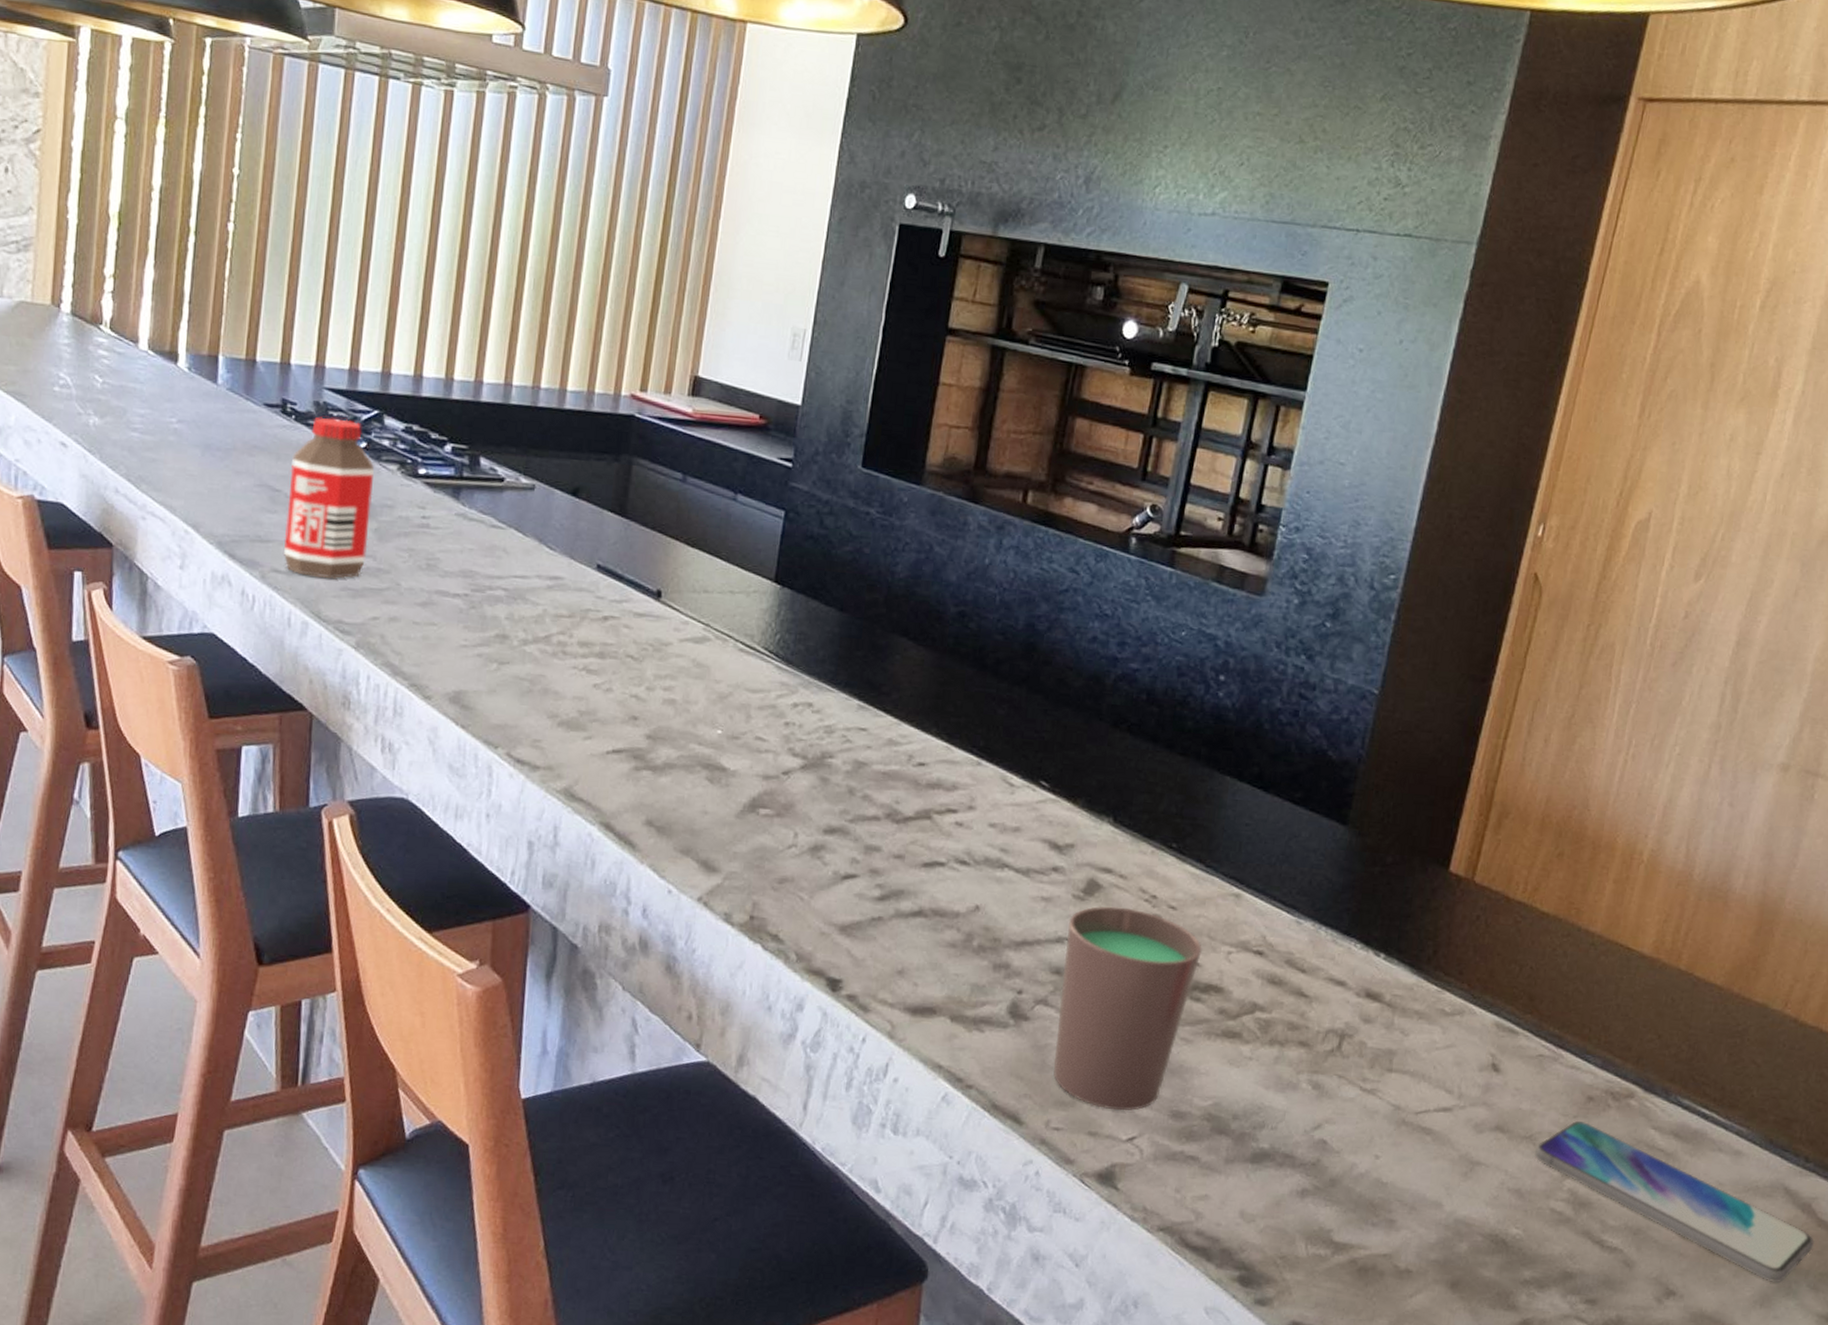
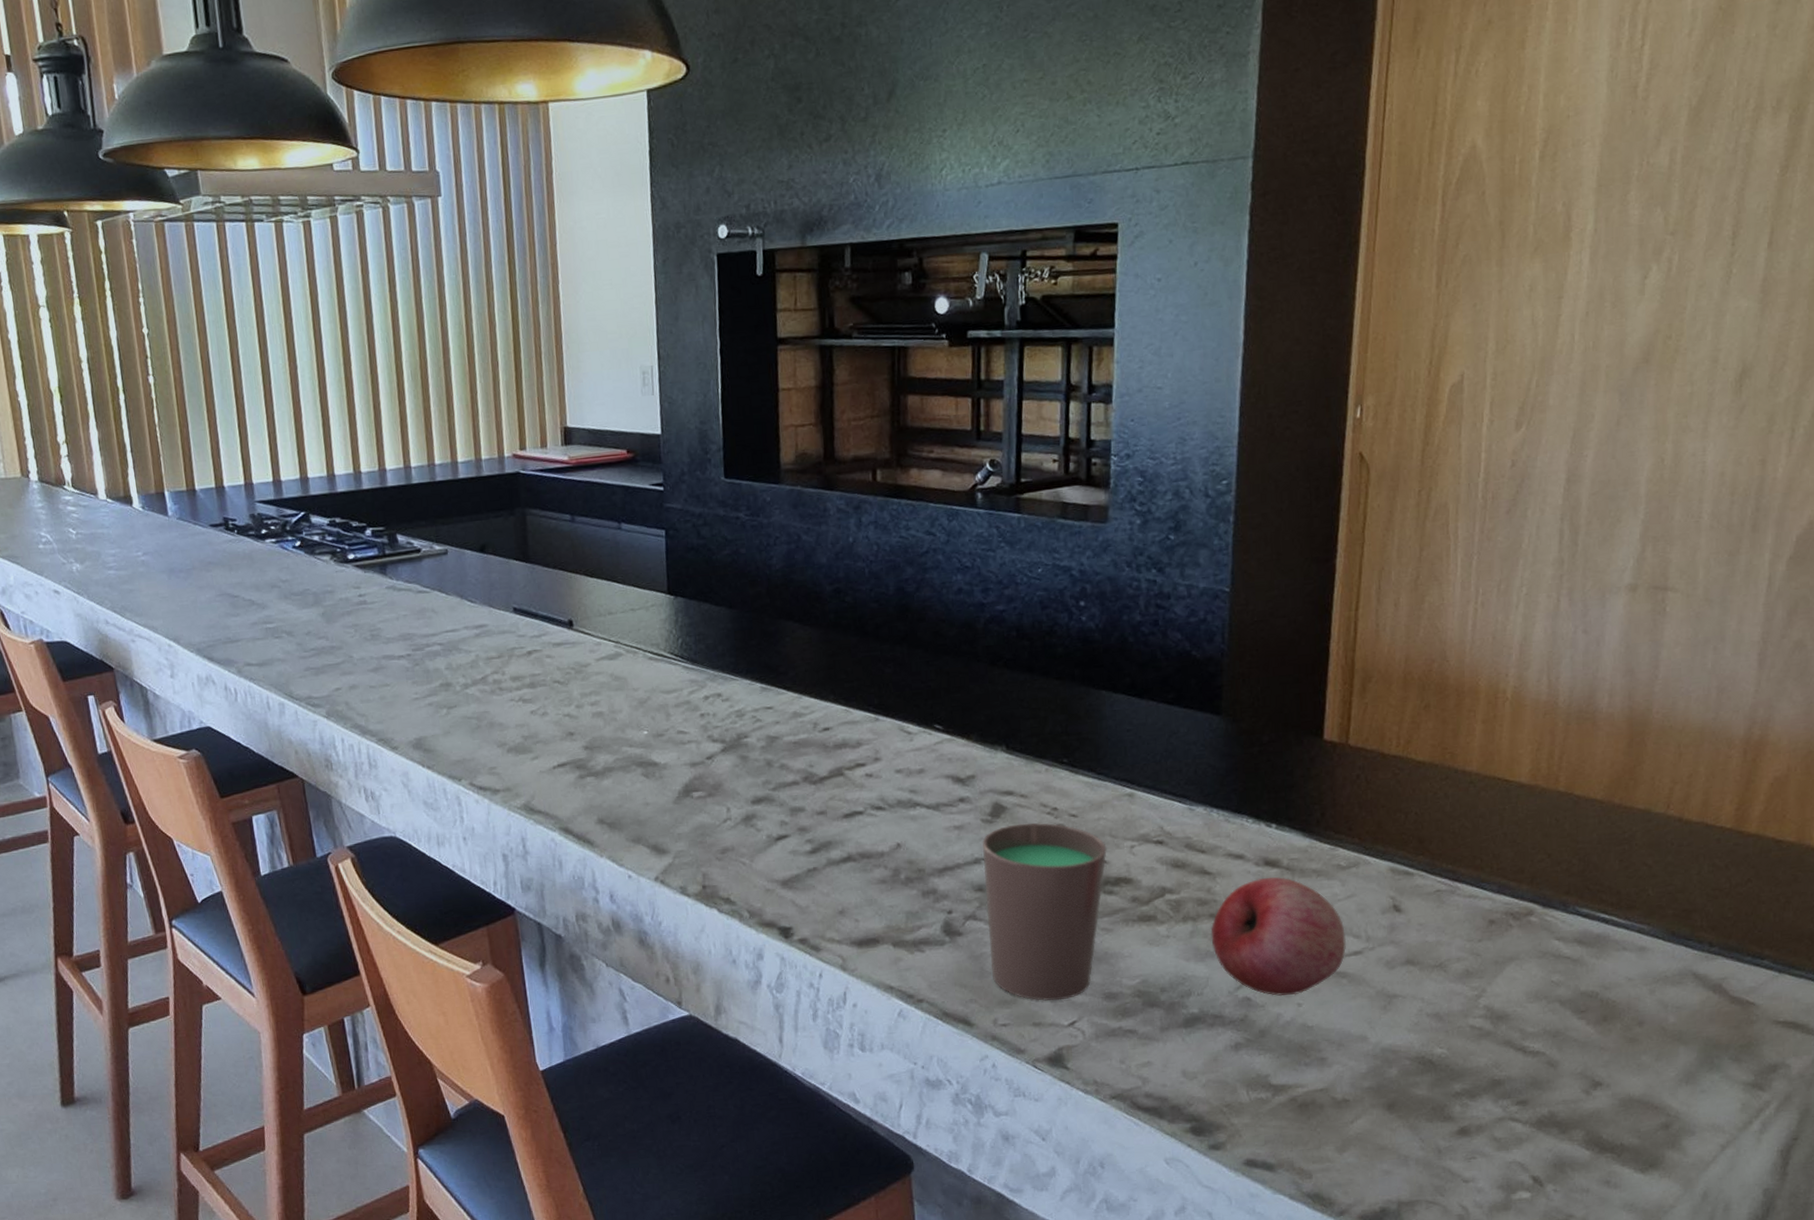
bottle: present [284,417,375,579] -> none [242,524,320,664]
fruit: none [1295,1010,1439,1146] -> present [1210,877,1347,997]
smartphone: present [1534,1121,1814,1284] -> none [1446,944,1730,1061]

